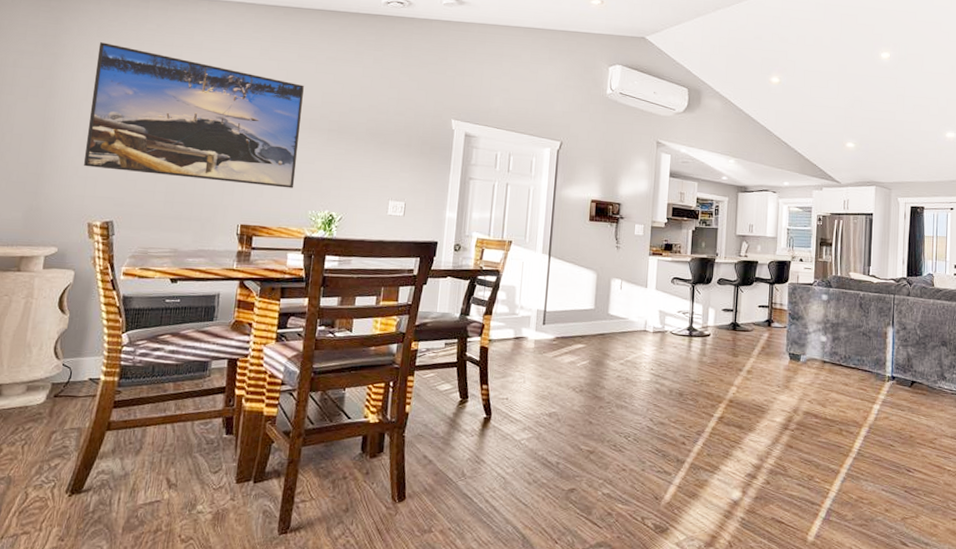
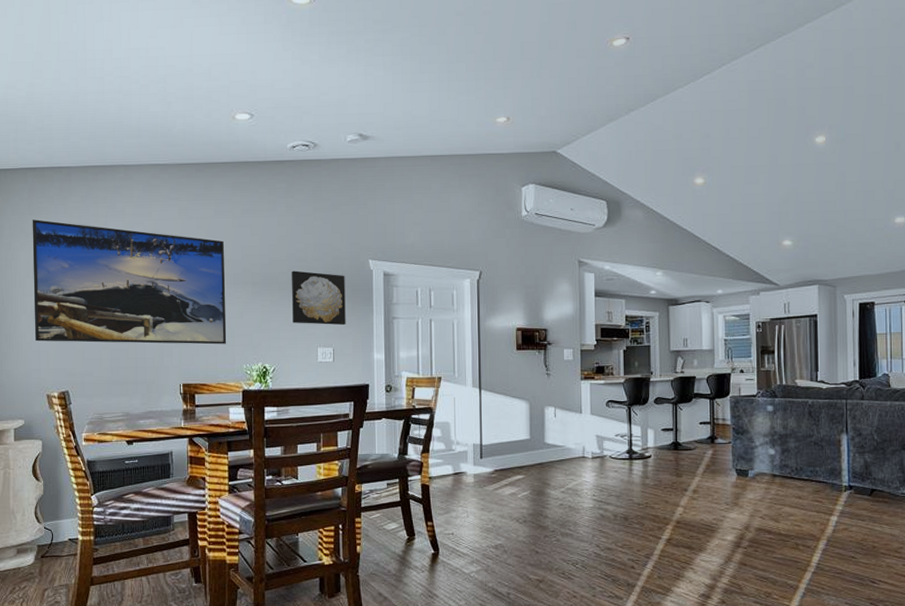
wall art: none [366,122,426,181] -> present [291,270,346,326]

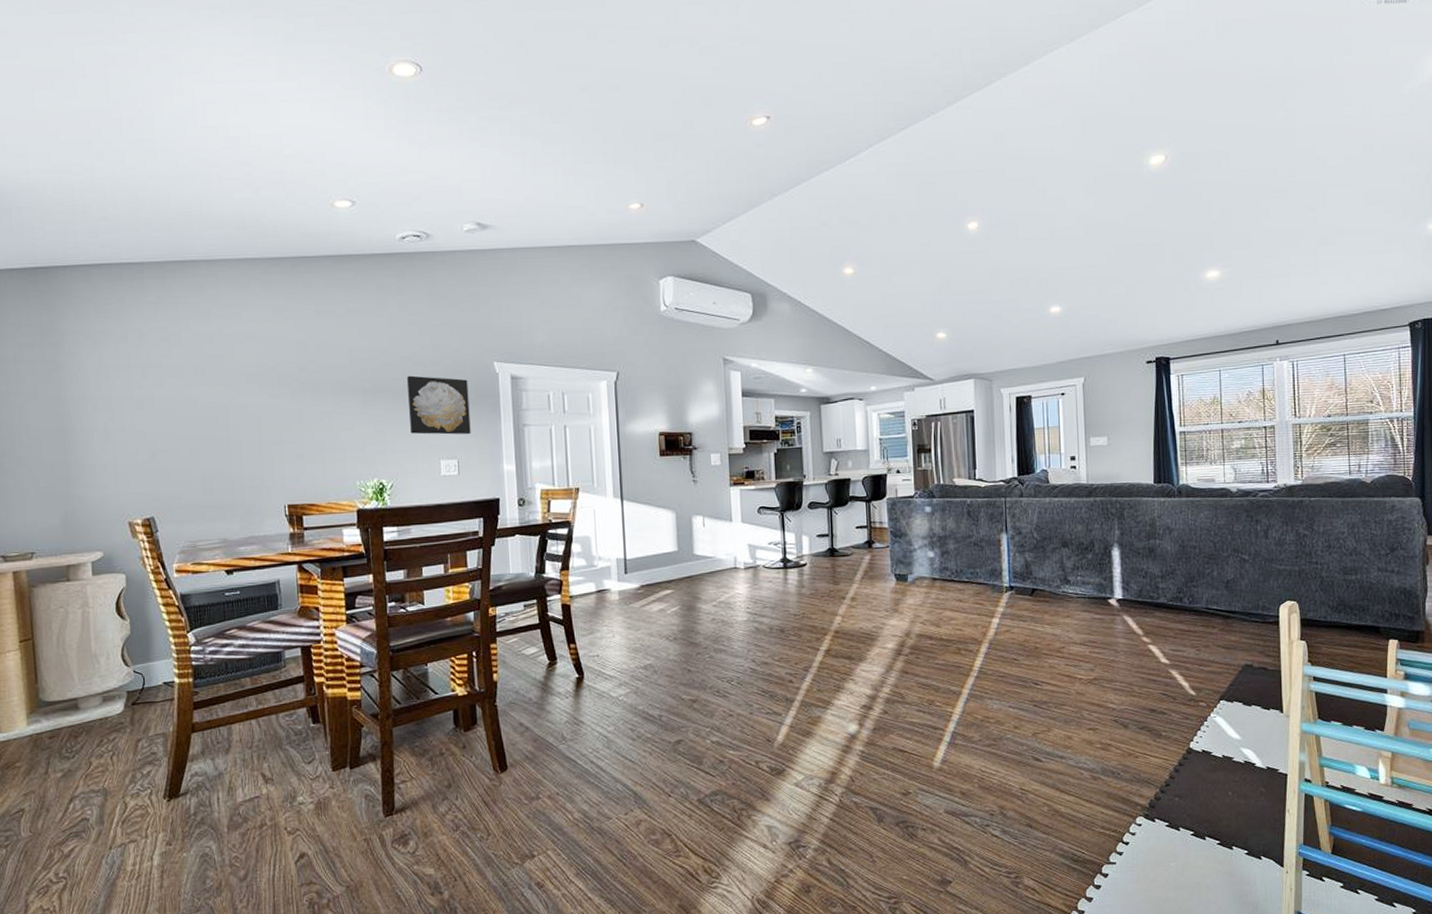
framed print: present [32,219,227,345] -> none [99,323,337,463]

